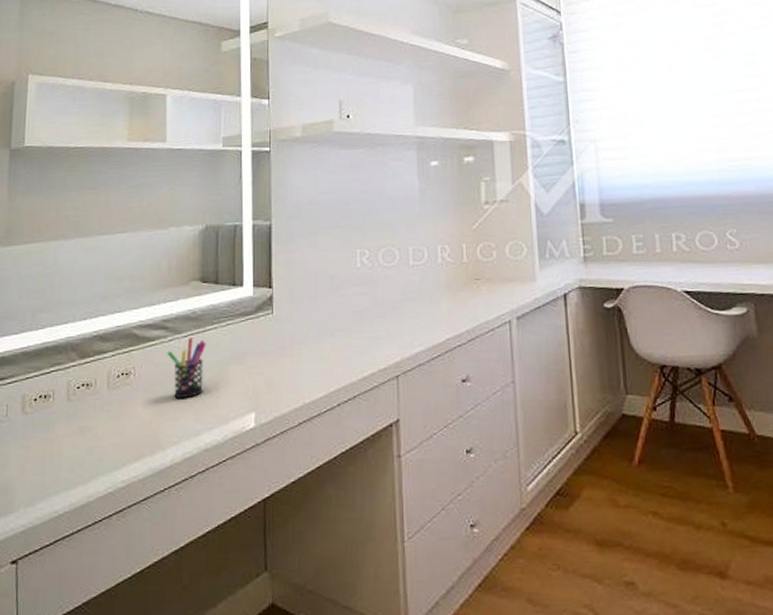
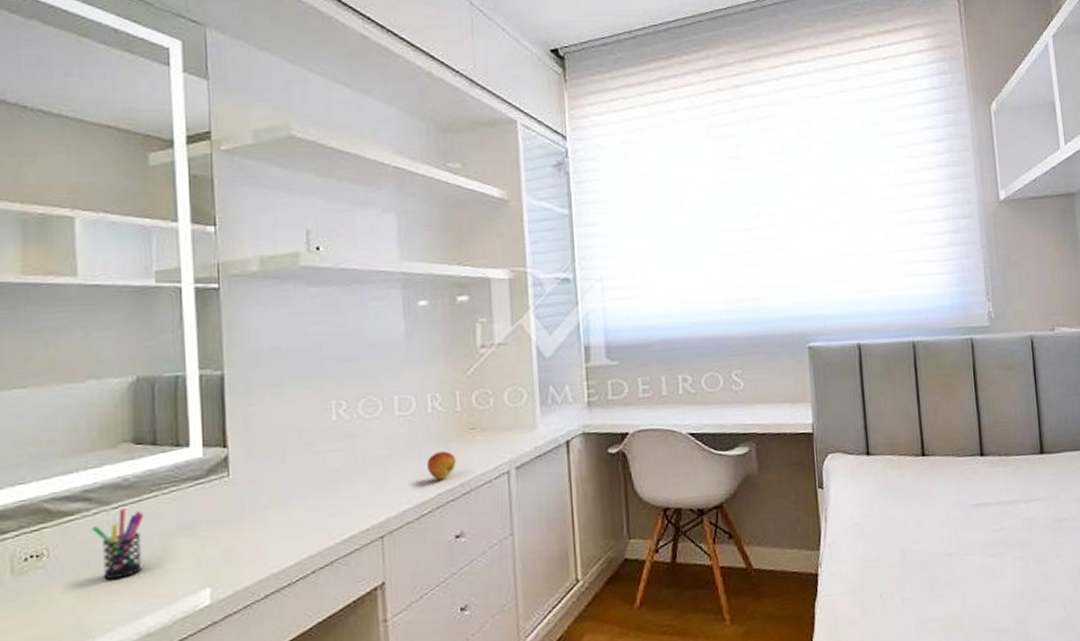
fruit: none [437,299,463,326] -> present [427,451,456,480]

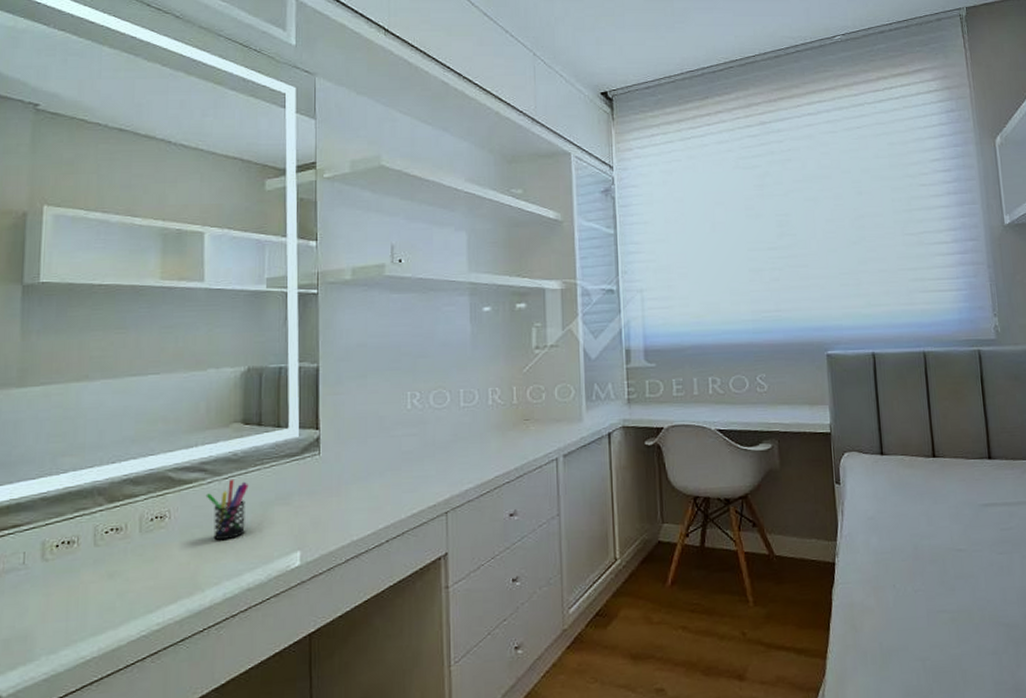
fruit: present [427,451,456,480] -> none [487,438,512,464]

